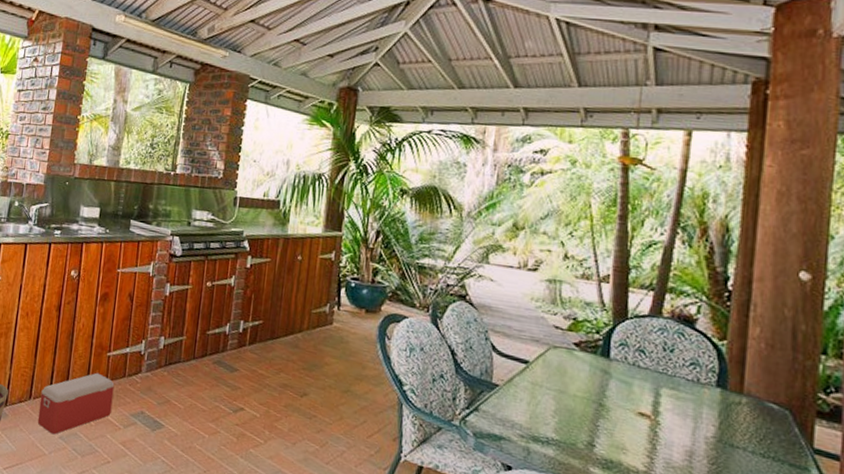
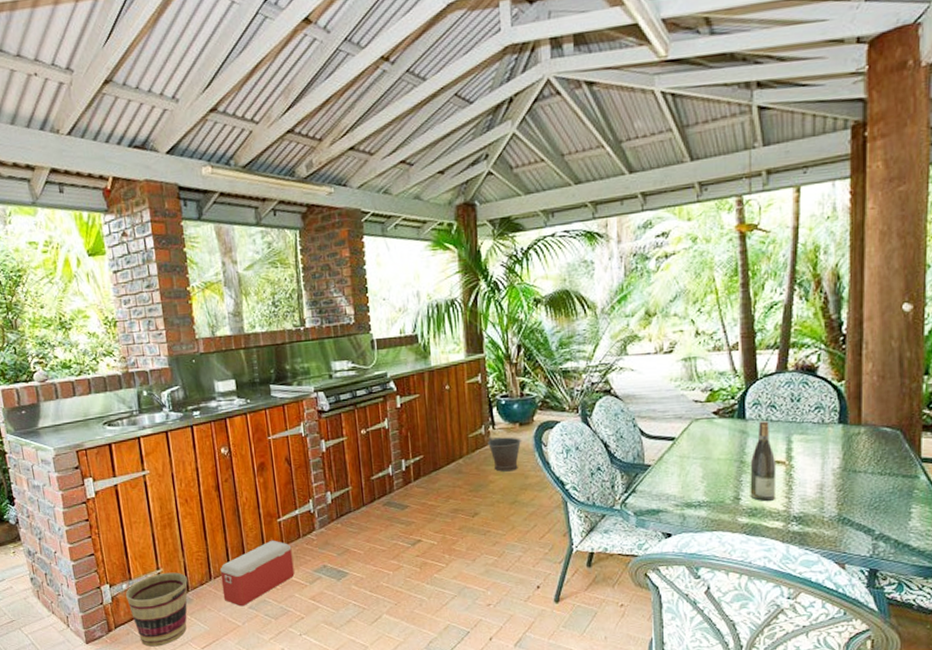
bucket: none [330,317,366,358] -> present [488,437,522,472]
wine bottle: none [606,364,641,457] -> present [750,421,776,501]

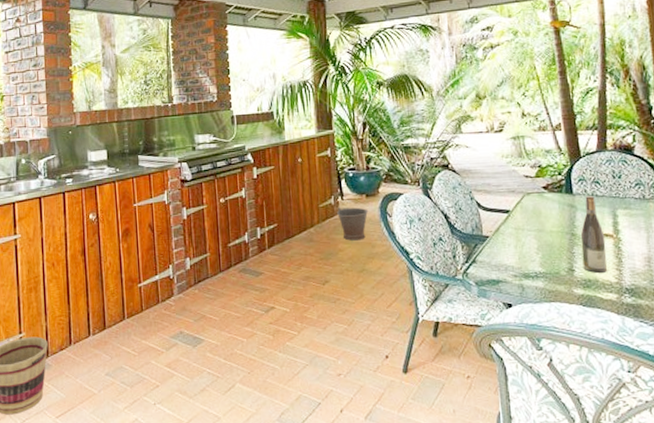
cooler: present [220,540,295,607] -> none [80,305,152,373]

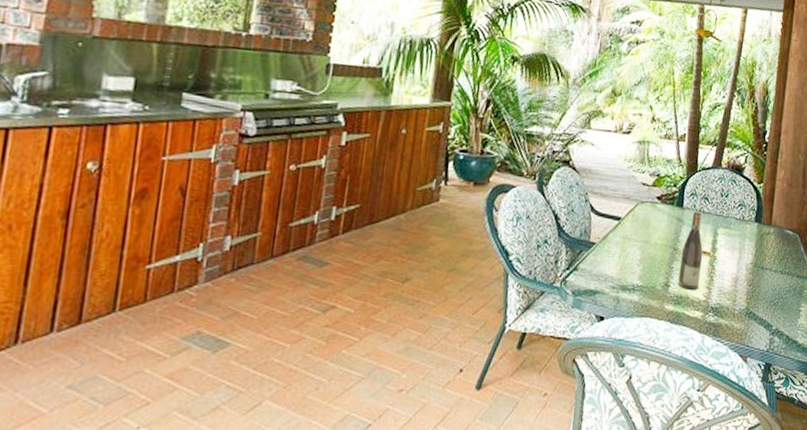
bucket: present [337,207,369,241] -> none [436,193,474,234]

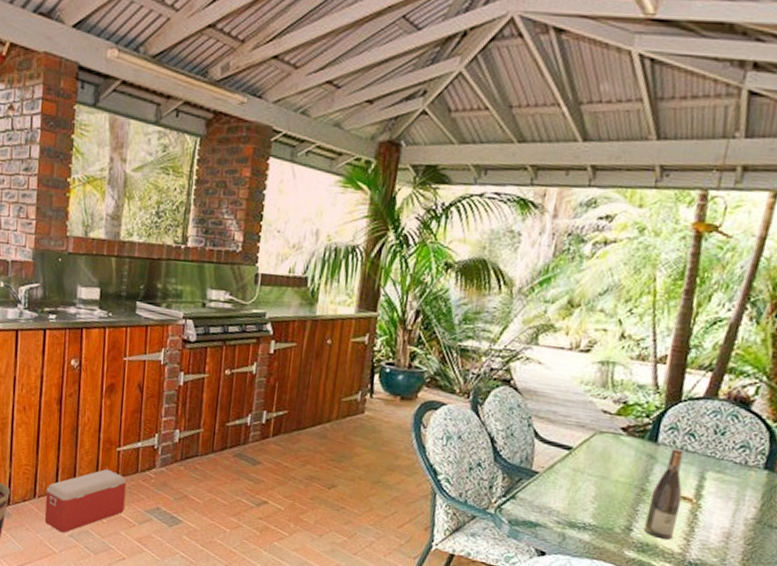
cooler: none [29,292,158,385] -> present [44,468,127,533]

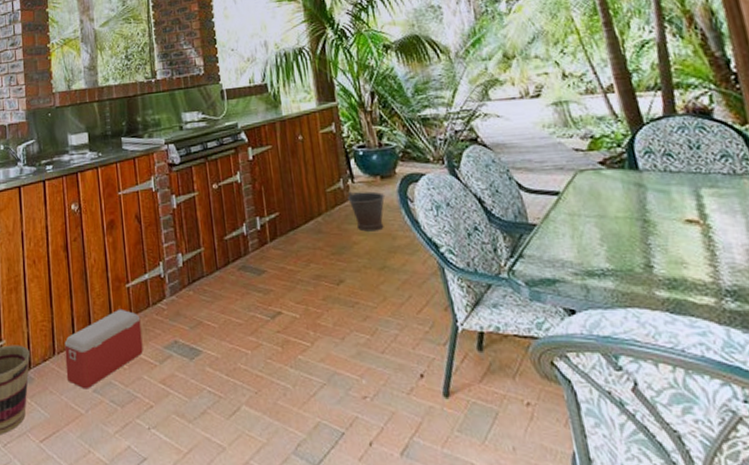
bucket: none [361,405,400,448] -> present [348,191,386,232]
wine bottle: present [643,448,684,540] -> none [655,172,697,270]

